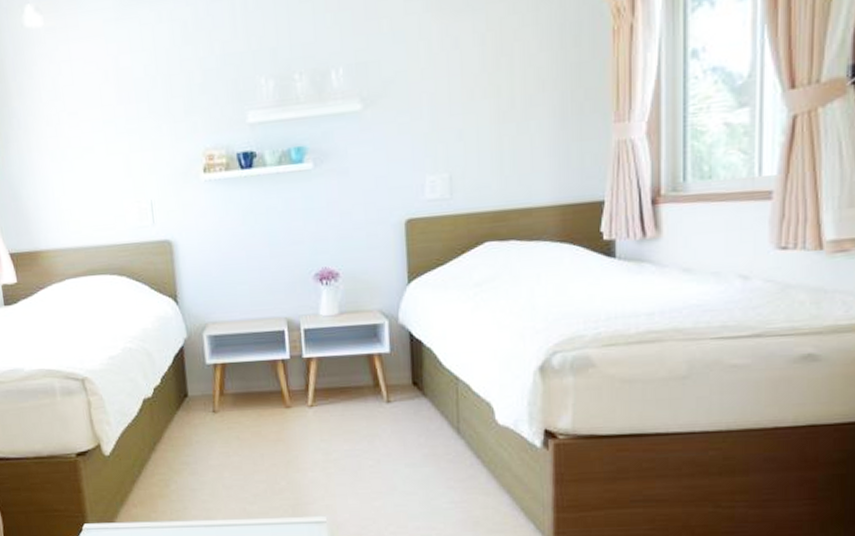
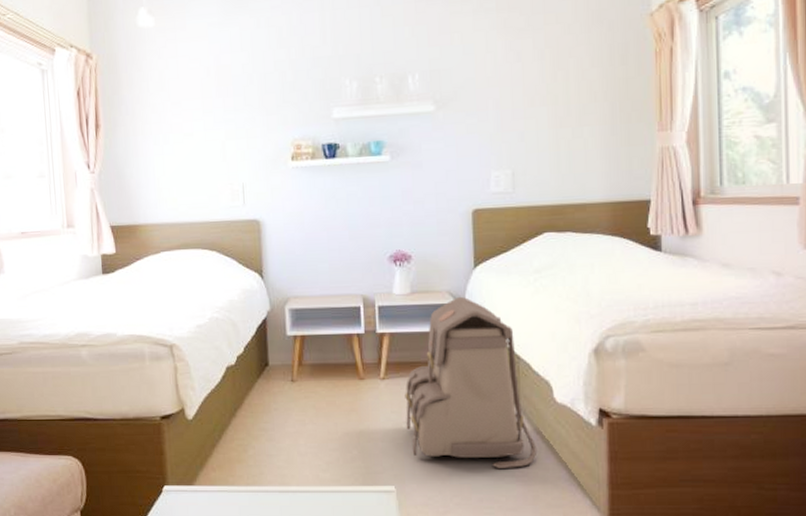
backpack: none [335,316,478,495] -> present [405,297,537,468]

